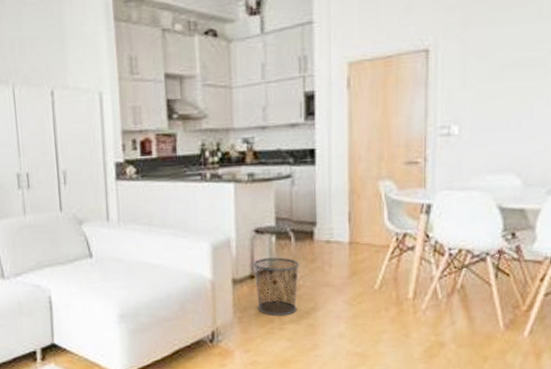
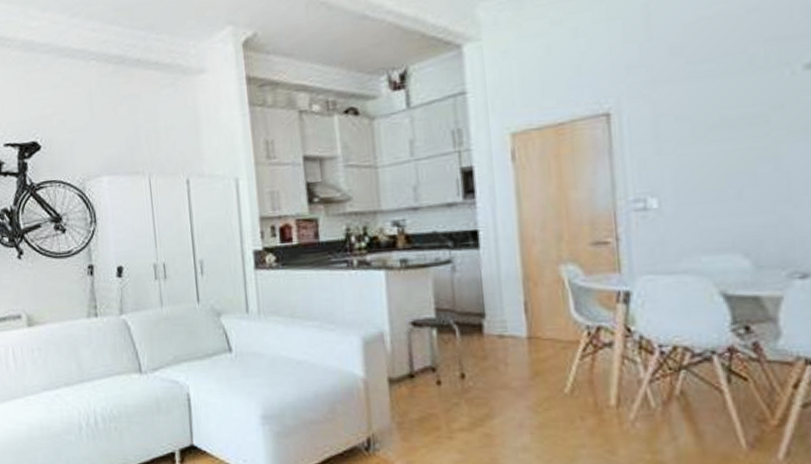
waste bin: present [253,257,300,316] -> none [412,353,468,423]

